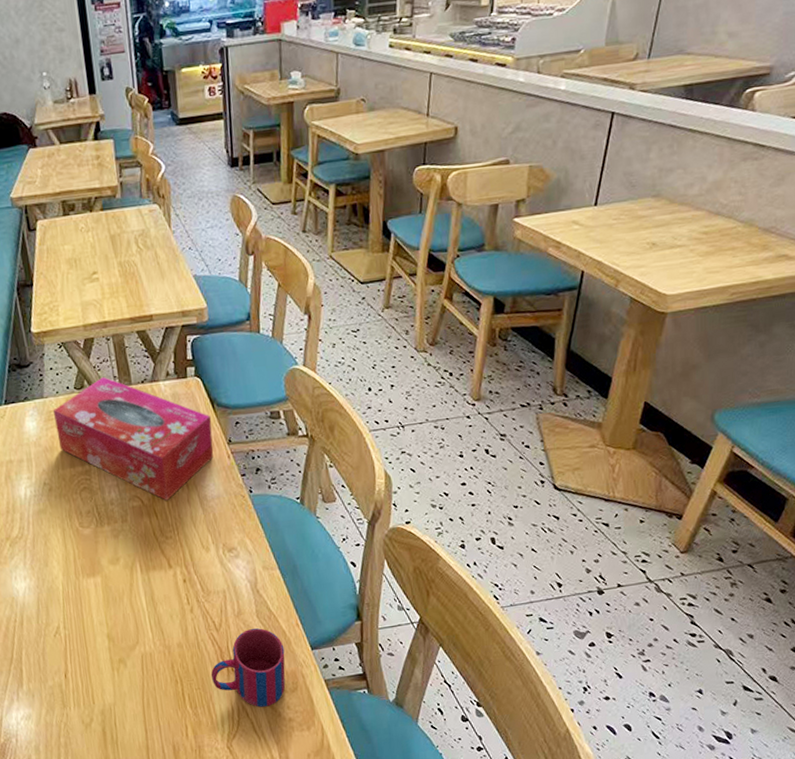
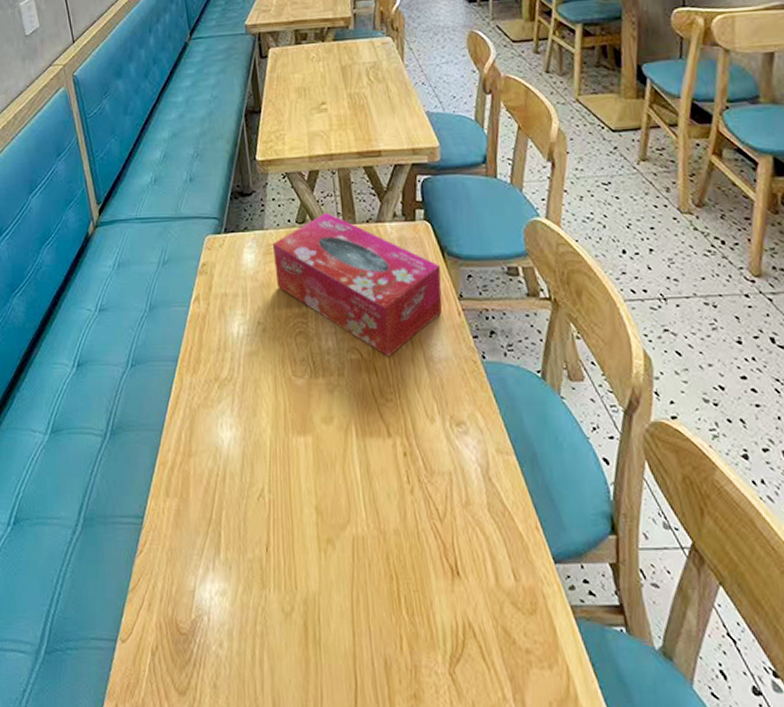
mug: present [210,628,286,708] -> none [432,525,522,629]

